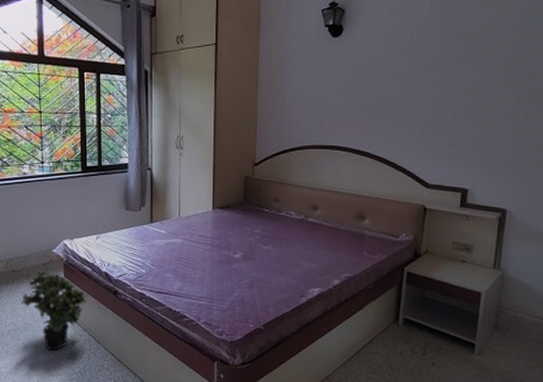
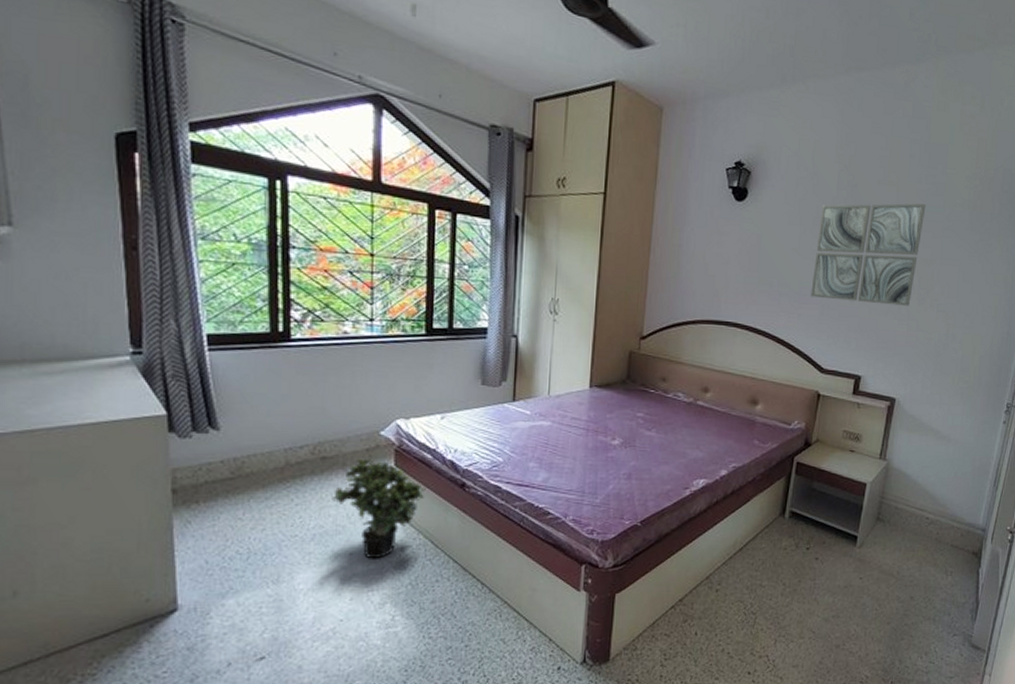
wall art: none [410,19,526,119] -> present [810,203,926,306]

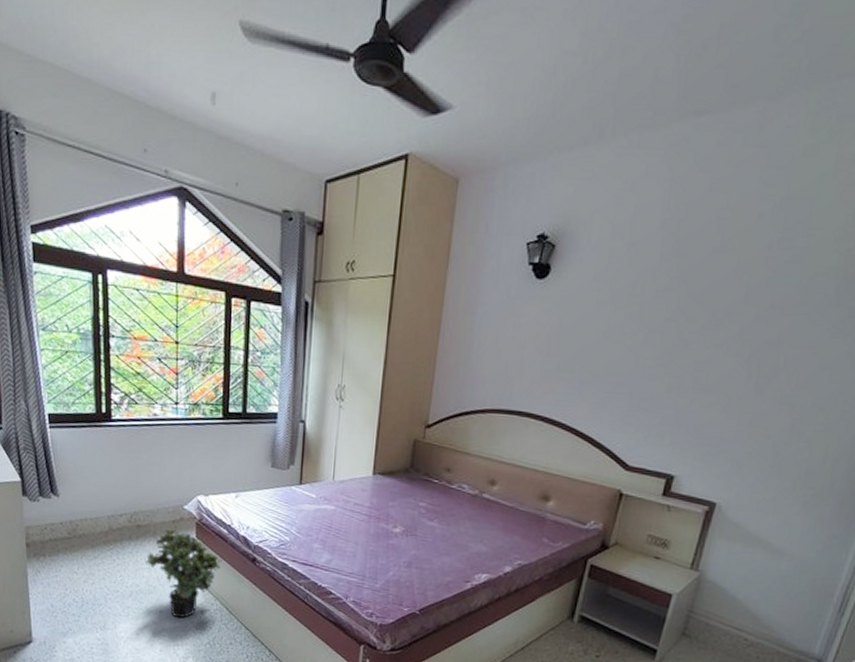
wall art: present [810,203,926,306] -> none [618,274,776,397]

